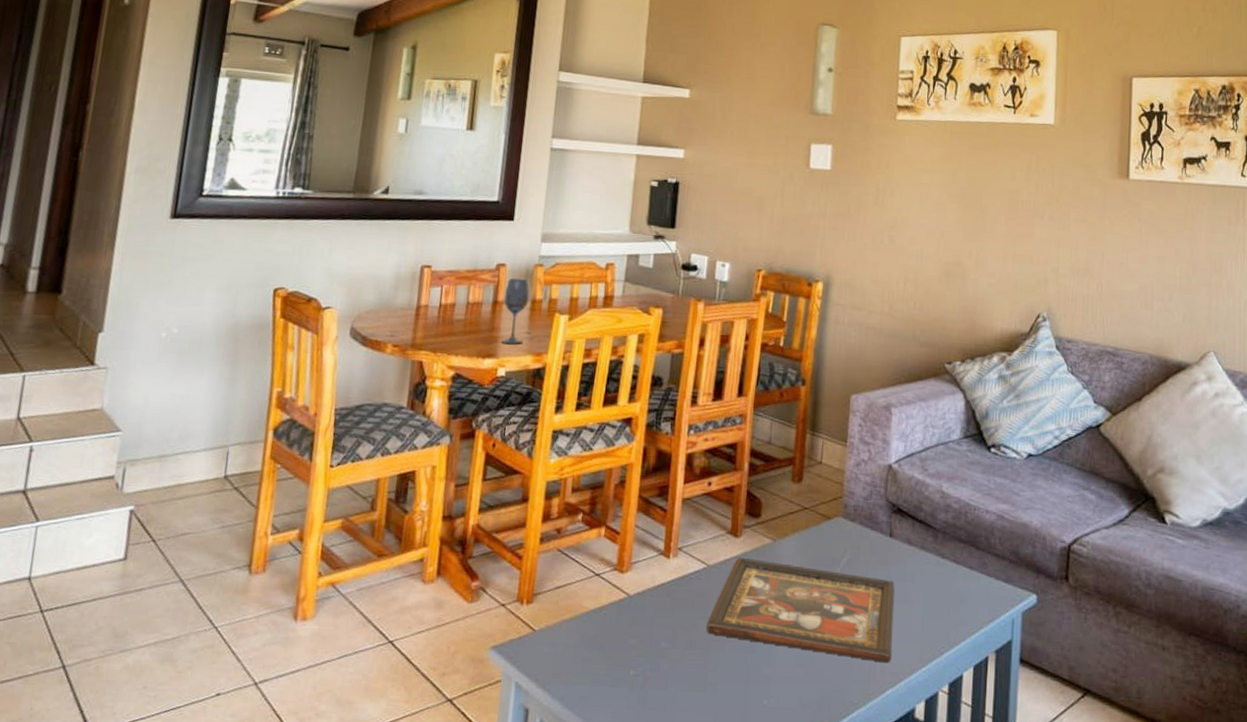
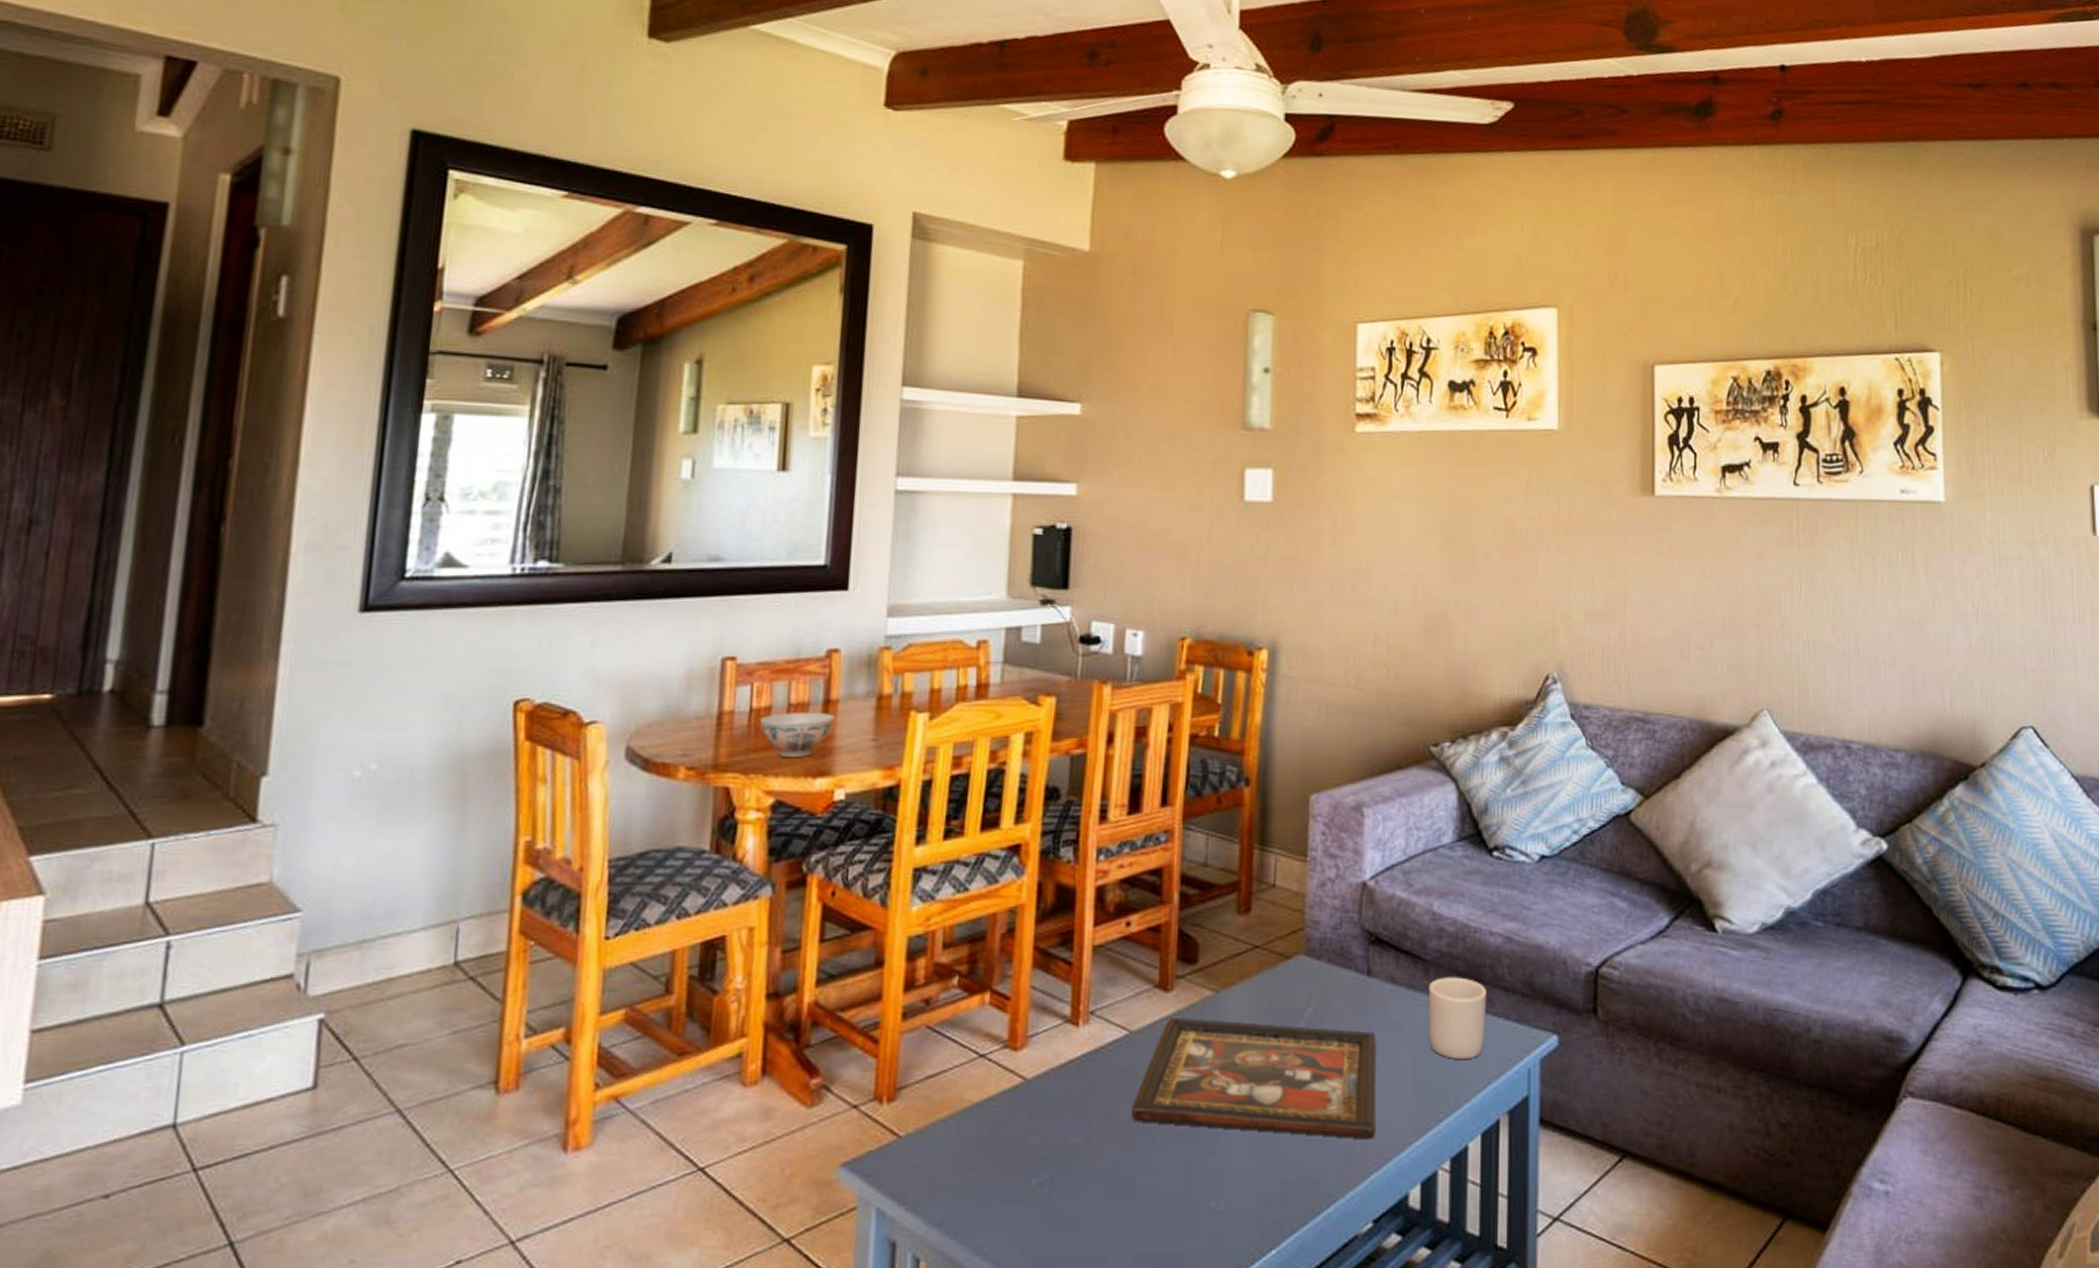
bowl: none [446,309,501,343] -> present [760,713,835,758]
wineglass: present [501,278,530,345] -> none [837,667,875,757]
mug: none [935,542,983,607] -> present [1428,977,1488,1059]

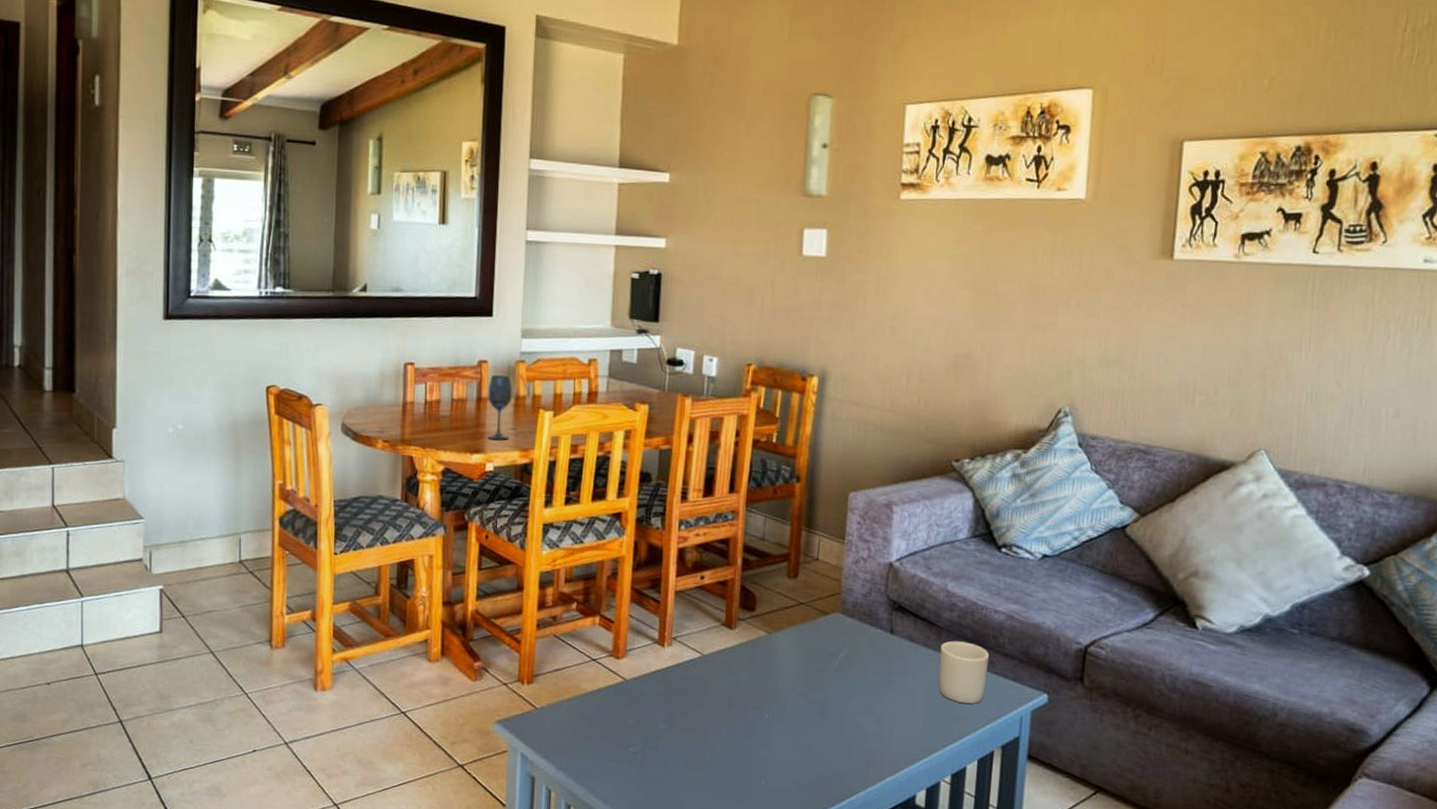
bowl: present [760,713,835,758] -> none [432,405,485,439]
wineglass: none [837,667,875,757] -> present [487,374,513,440]
decorative tray: present [1132,1017,1376,1140] -> none [703,648,895,753]

